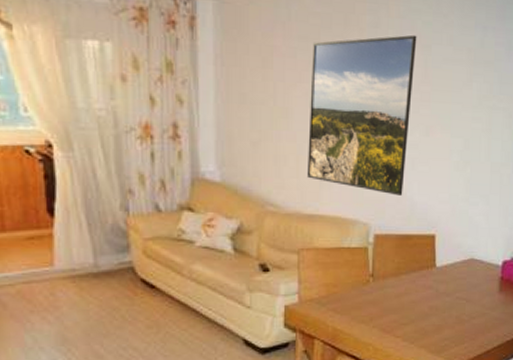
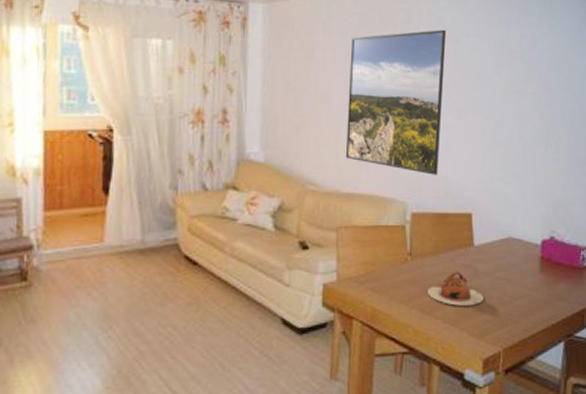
teapot: none [389,291,443,325] -> present [428,270,484,306]

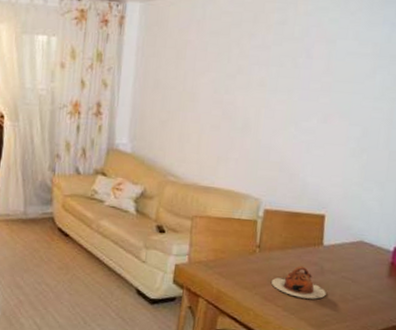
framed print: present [345,29,447,175] -> none [206,30,323,176]

